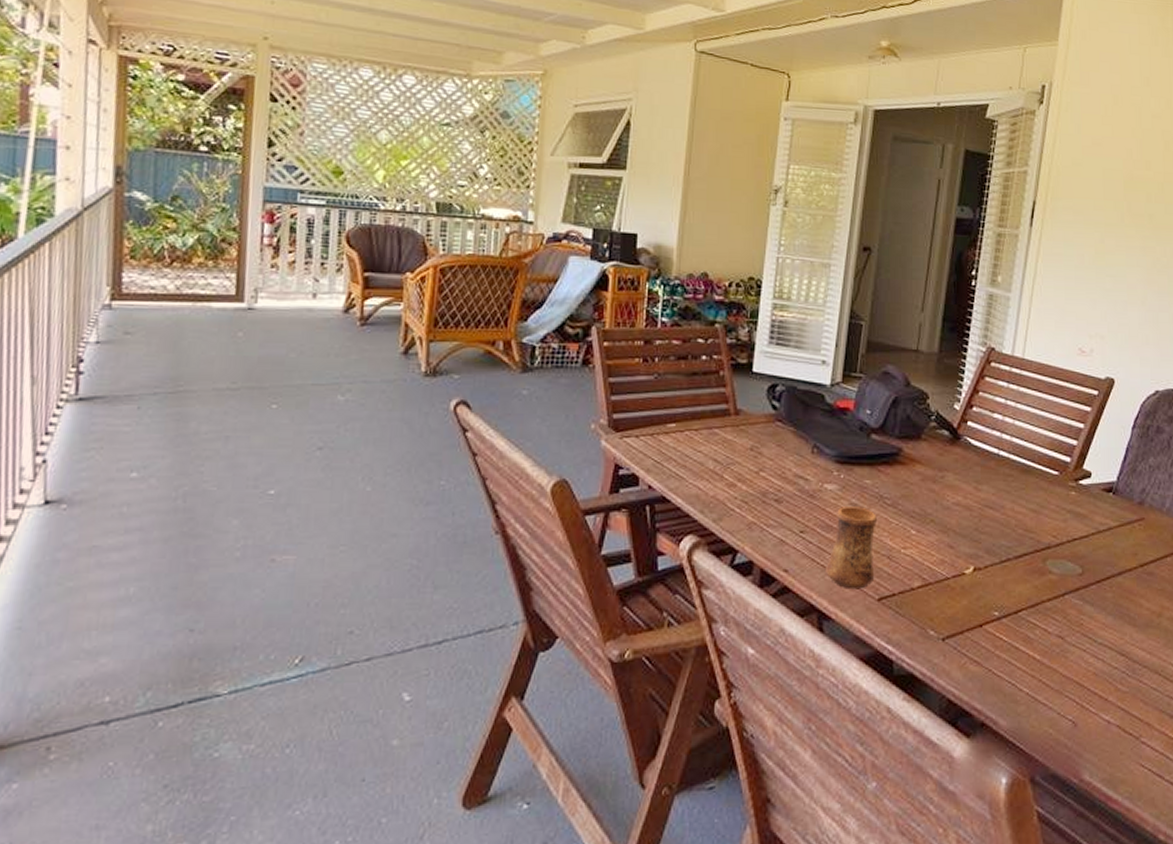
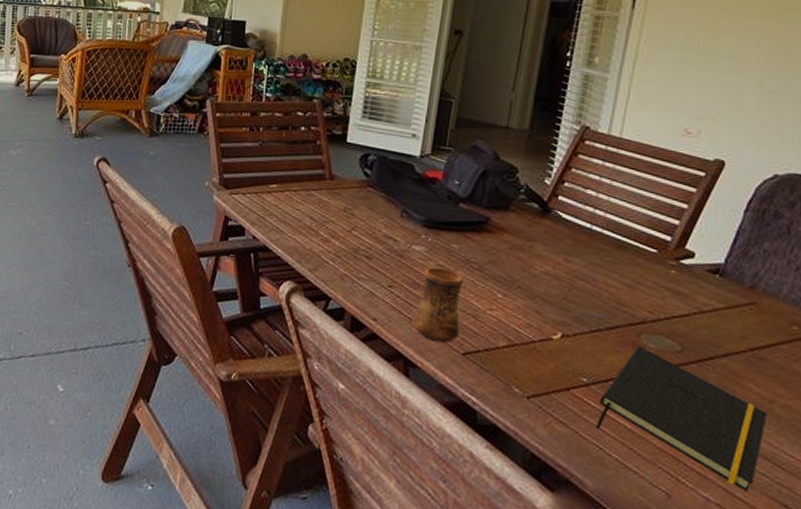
notepad: none [1007,572,1157,709] -> present [595,346,767,492]

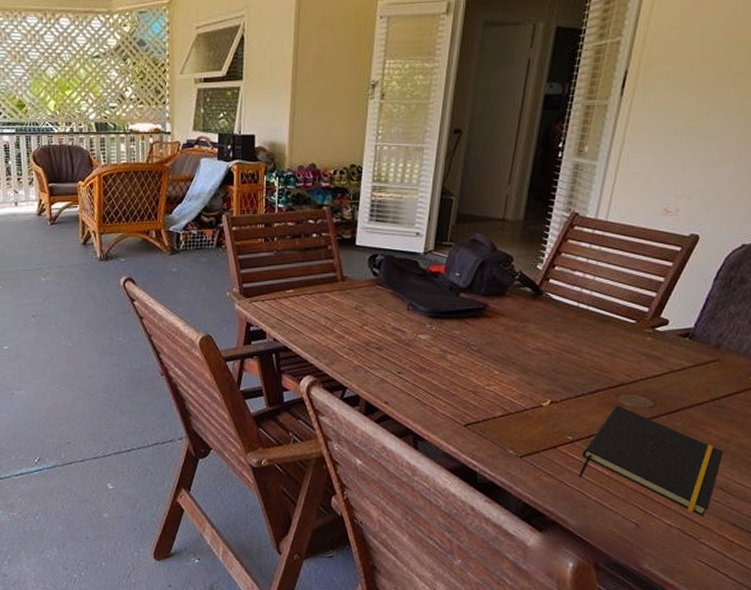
cup: present [413,267,464,343] -> none [420,352,465,418]

